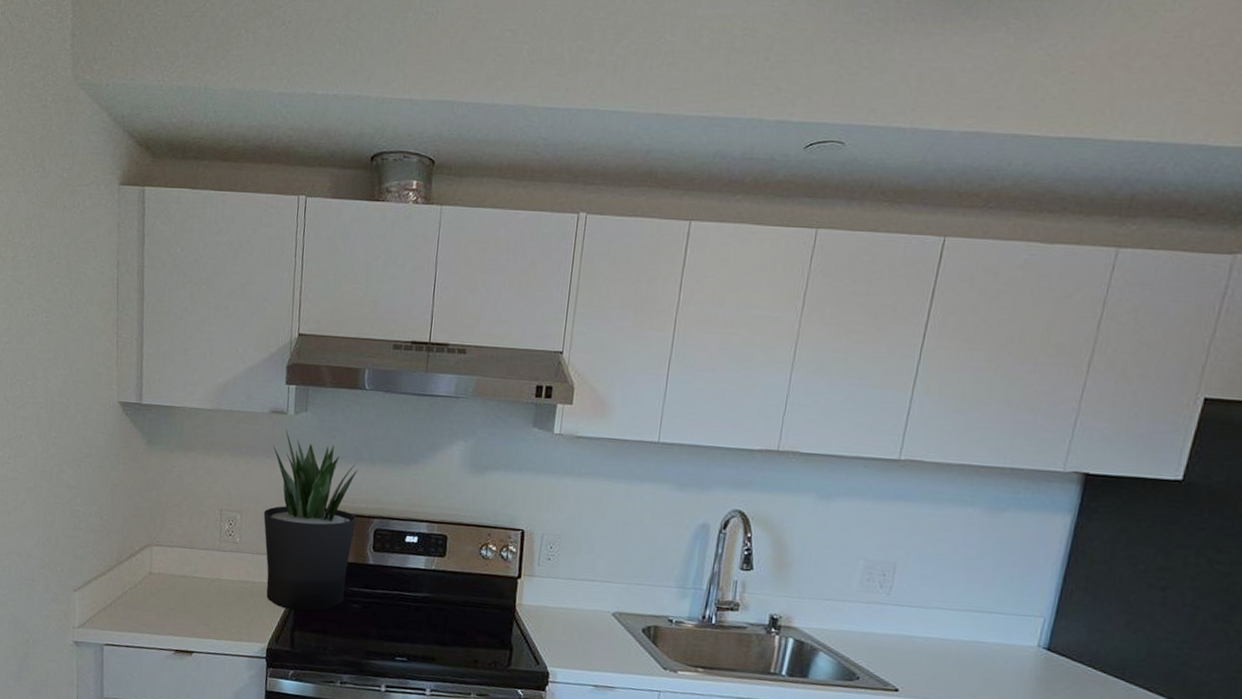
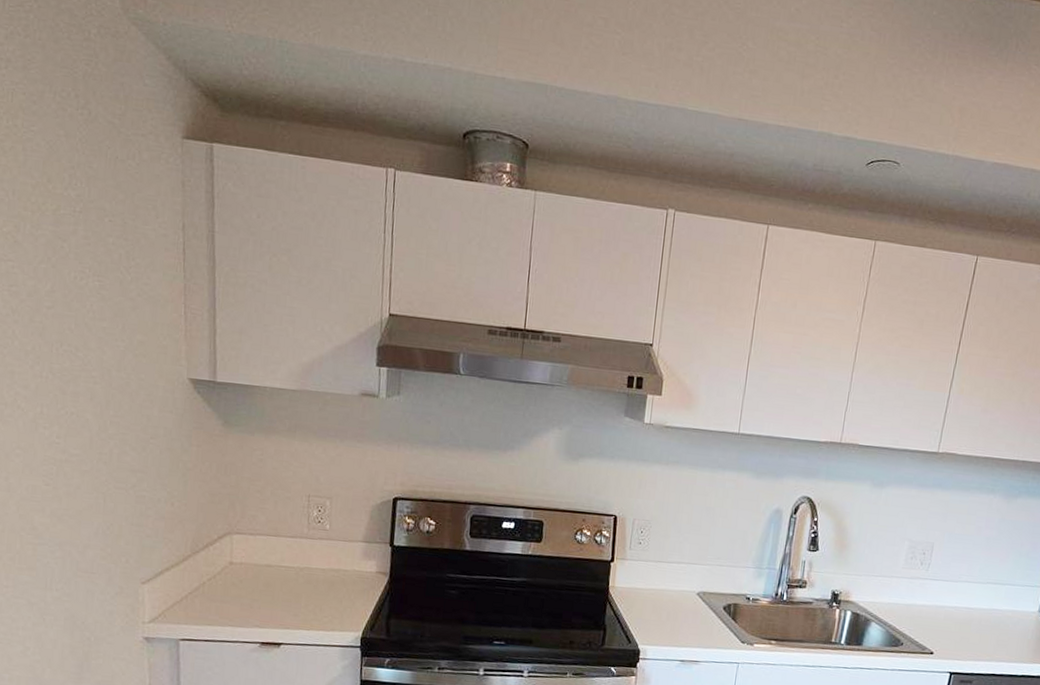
planter: present [263,428,359,612] -> none [354,412,454,599]

